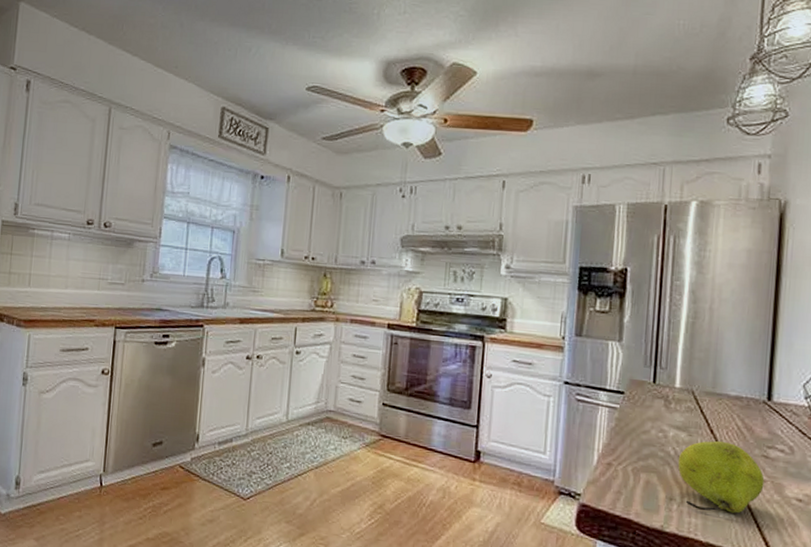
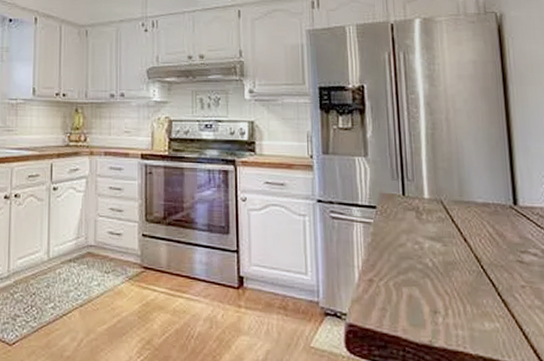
fruit: present [678,440,765,514] -> none [436,248,524,322]

